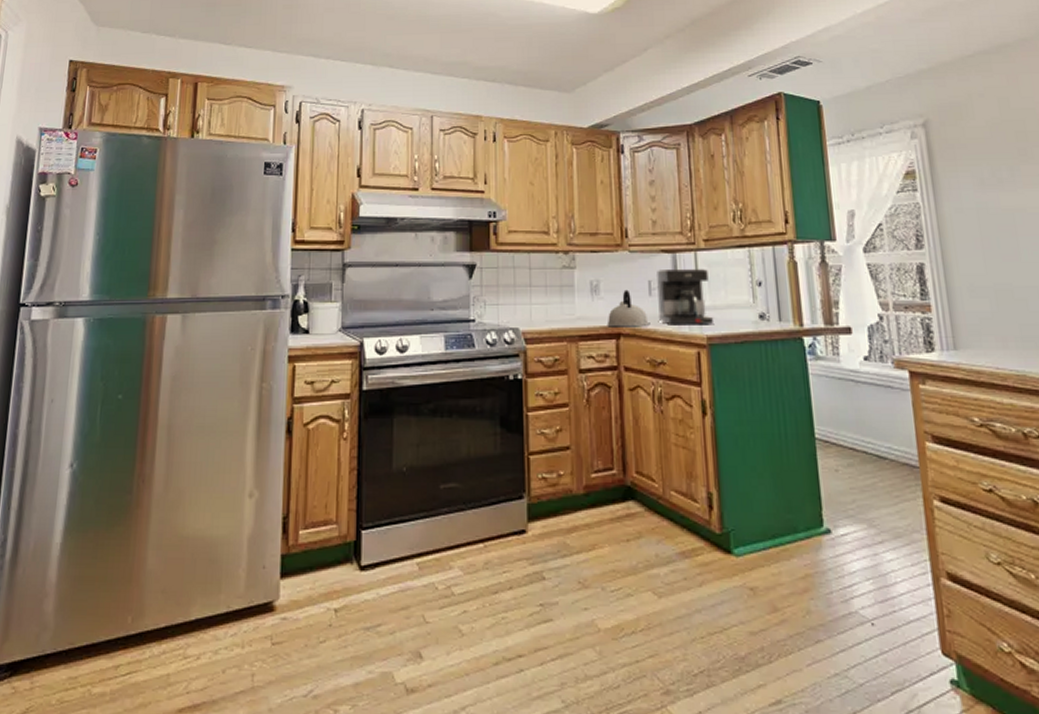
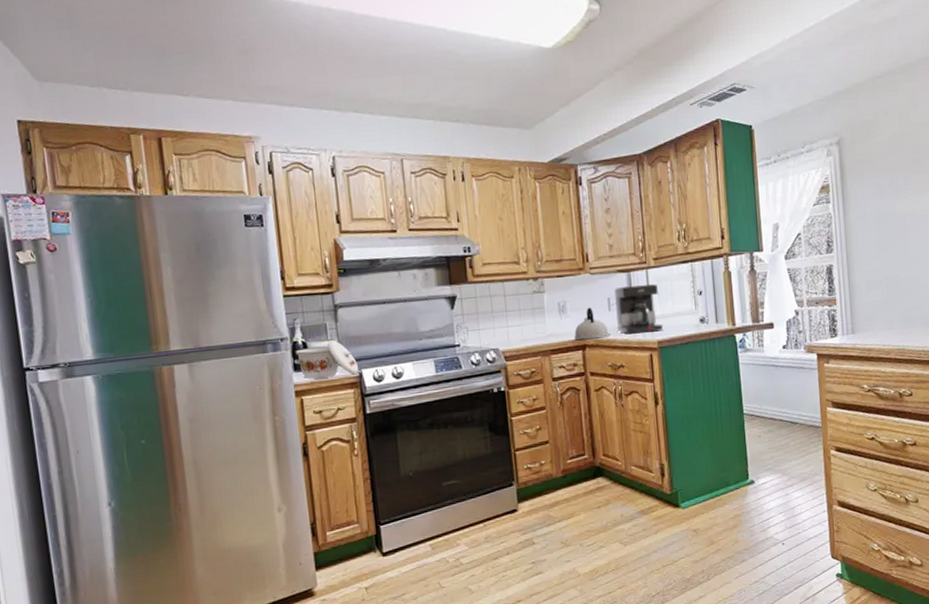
cooking pot: none [291,302,361,344] -> present [293,340,359,380]

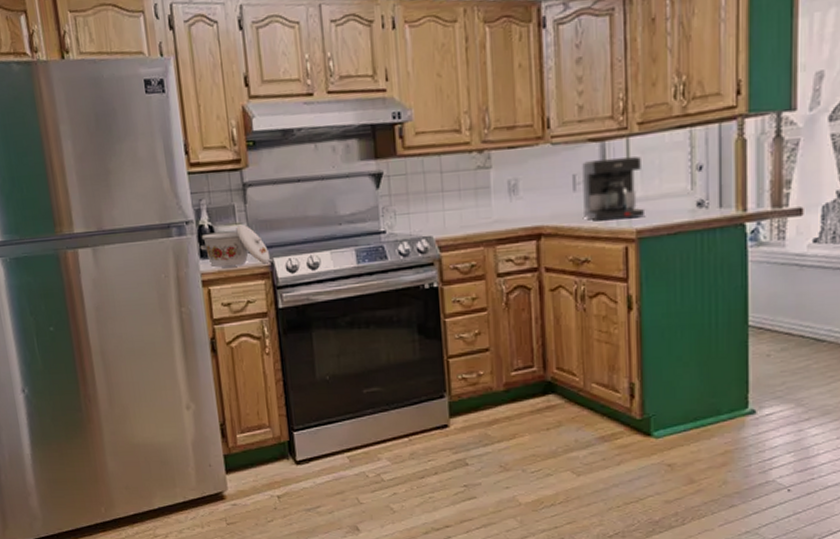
kettle: present [574,307,609,340] -> none [526,186,573,228]

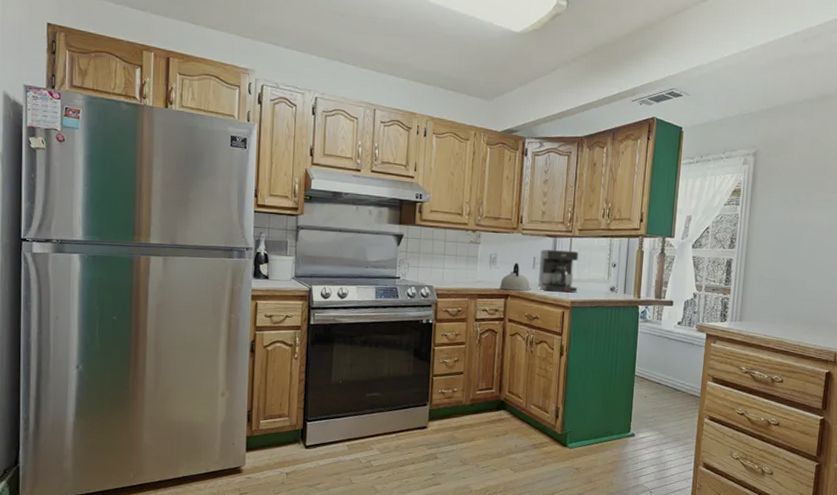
cooking pot: present [199,224,271,268] -> none [254,256,310,289]
kettle: none [526,186,573,228] -> present [499,262,530,291]

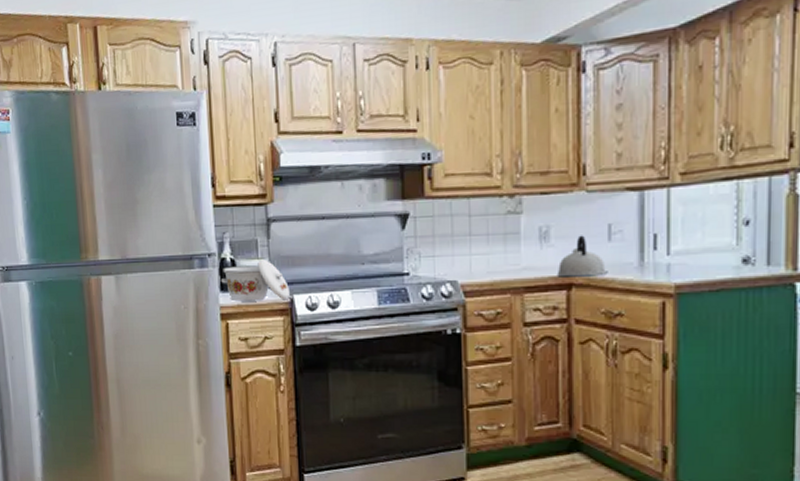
cooking pot: none [254,256,310,289] -> present [220,259,291,302]
coffee maker: present [537,249,579,293] -> none [617,208,686,273]

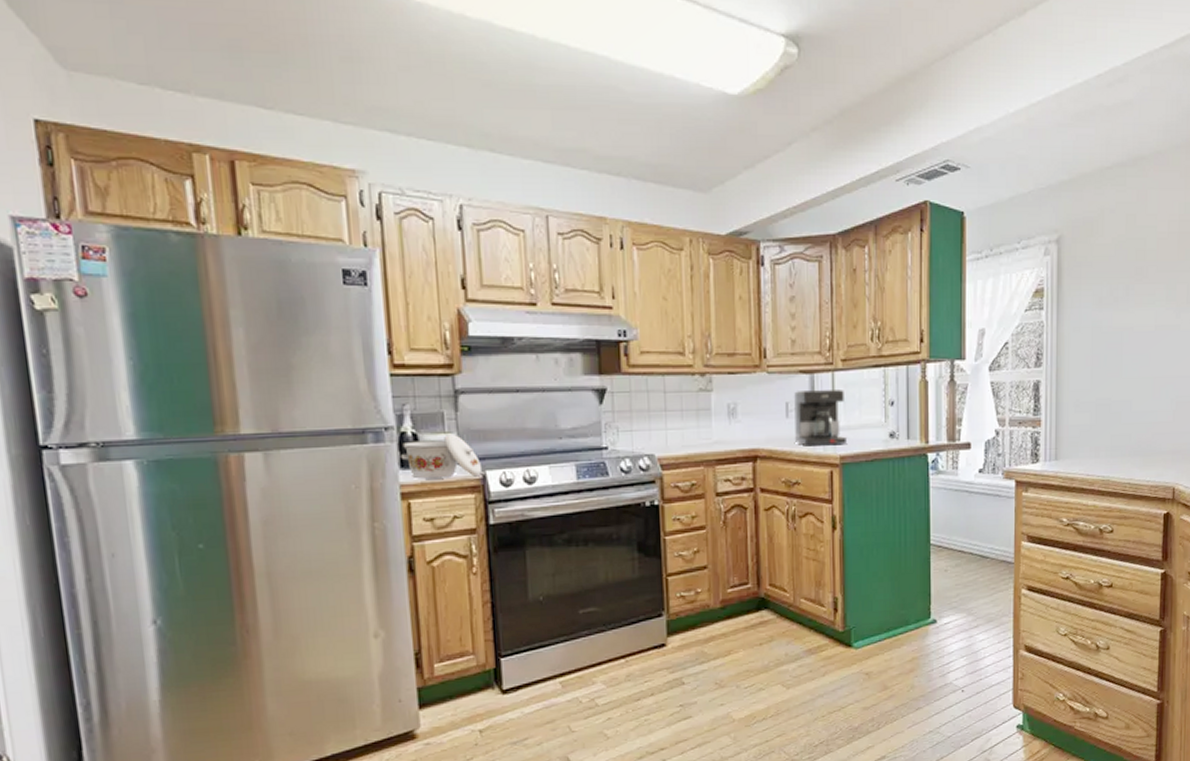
kettle: present [557,235,606,277] -> none [744,412,785,450]
coffee maker: none [617,208,686,273] -> present [794,390,848,446]

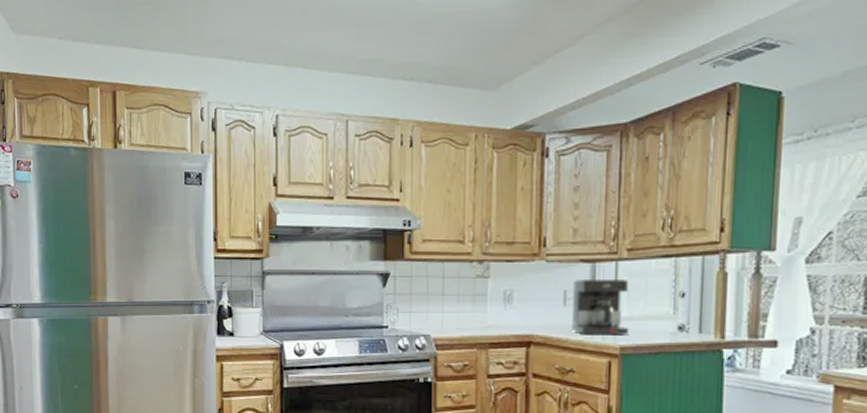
cooking pot: present [400,433,483,479] -> none [218,308,281,346]

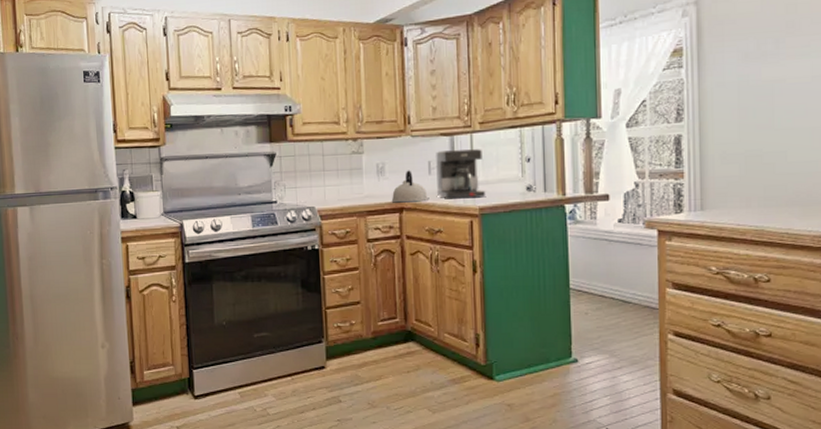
kettle: none [518,299,561,336] -> present [391,170,428,203]

